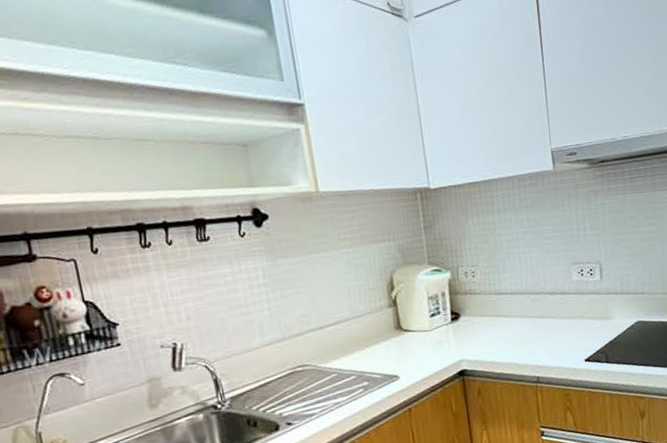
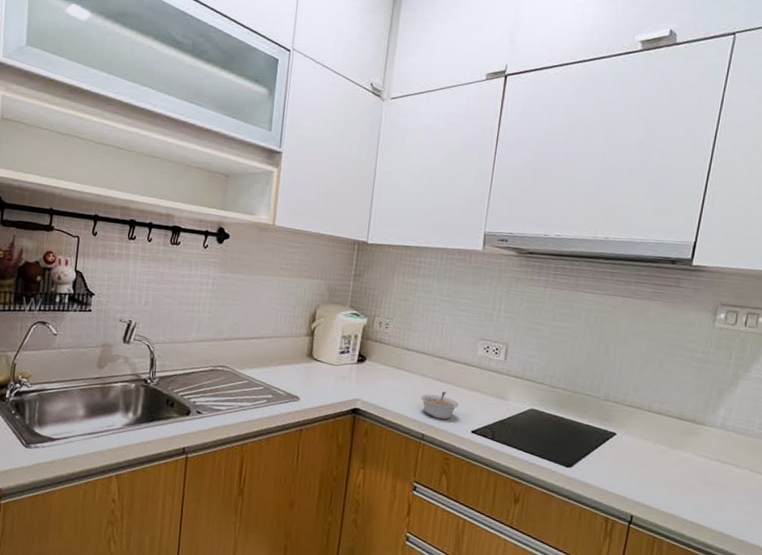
legume: none [526,327,566,357] -> present [421,391,459,420]

